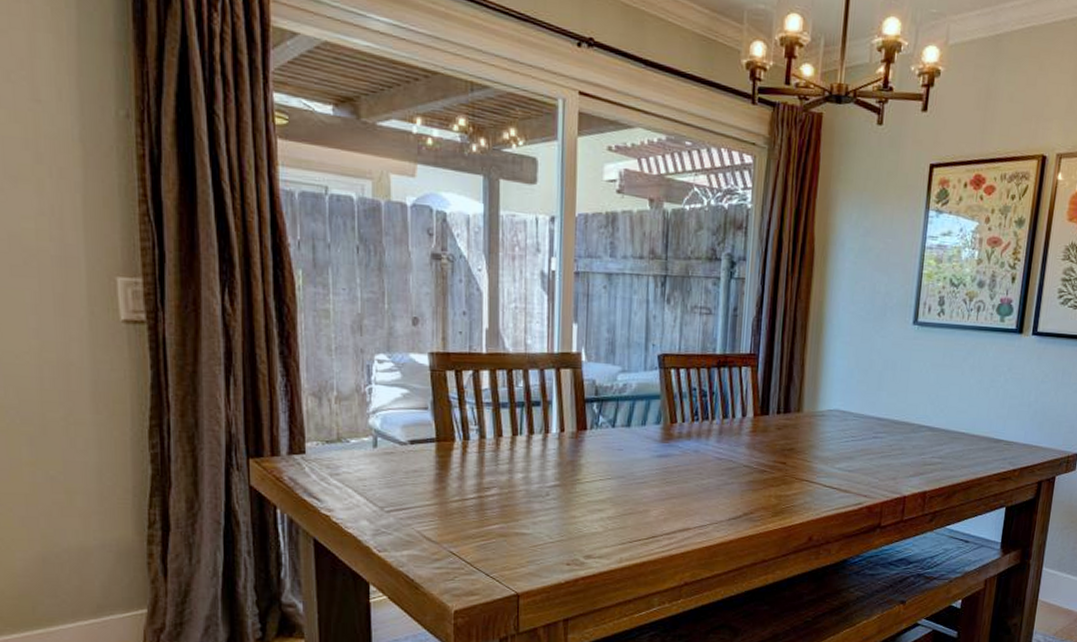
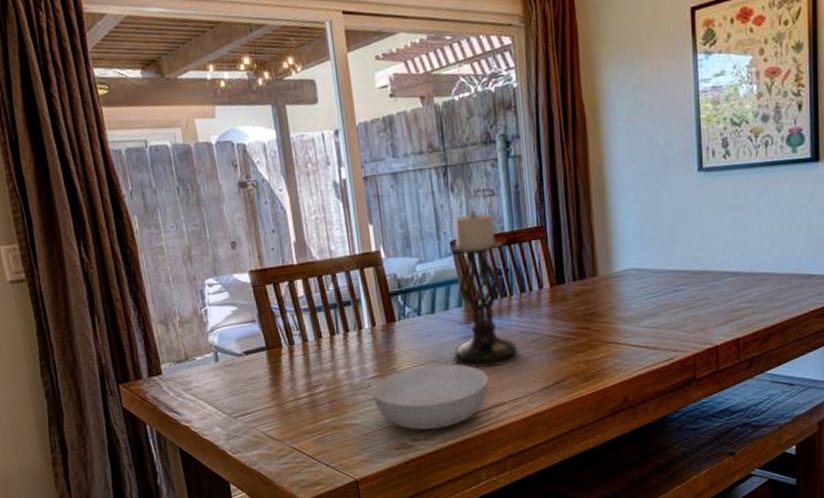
serving bowl: none [549,479,677,548] -> present [372,363,490,430]
candle holder: none [644,325,713,491] -> present [448,210,520,368]

